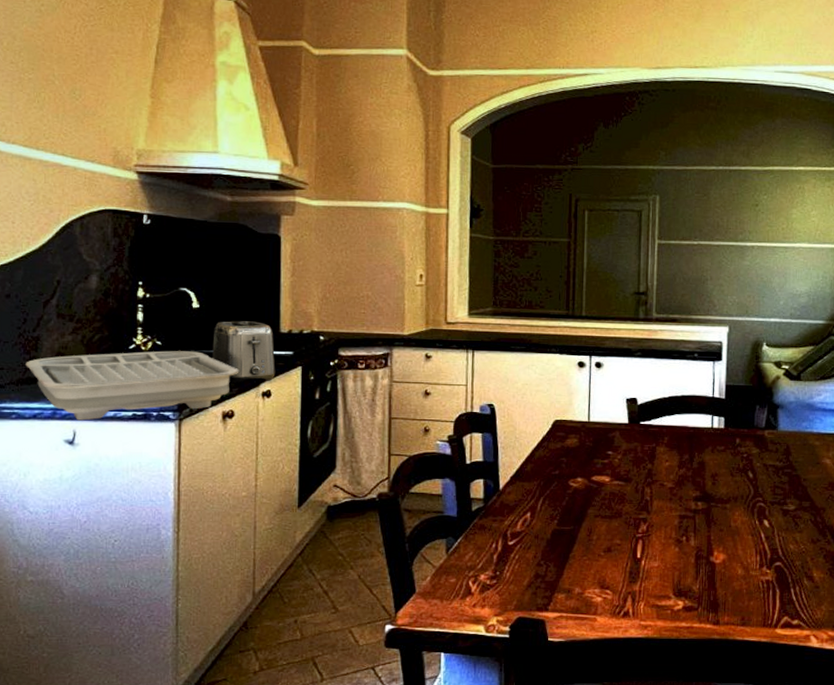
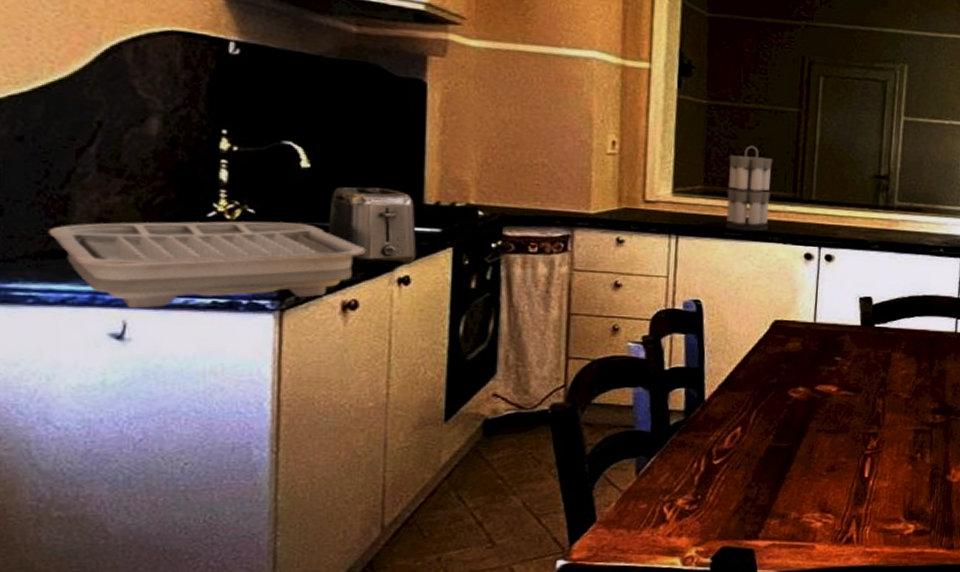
spice rack: none [511,272,549,345] -> present [724,145,773,232]

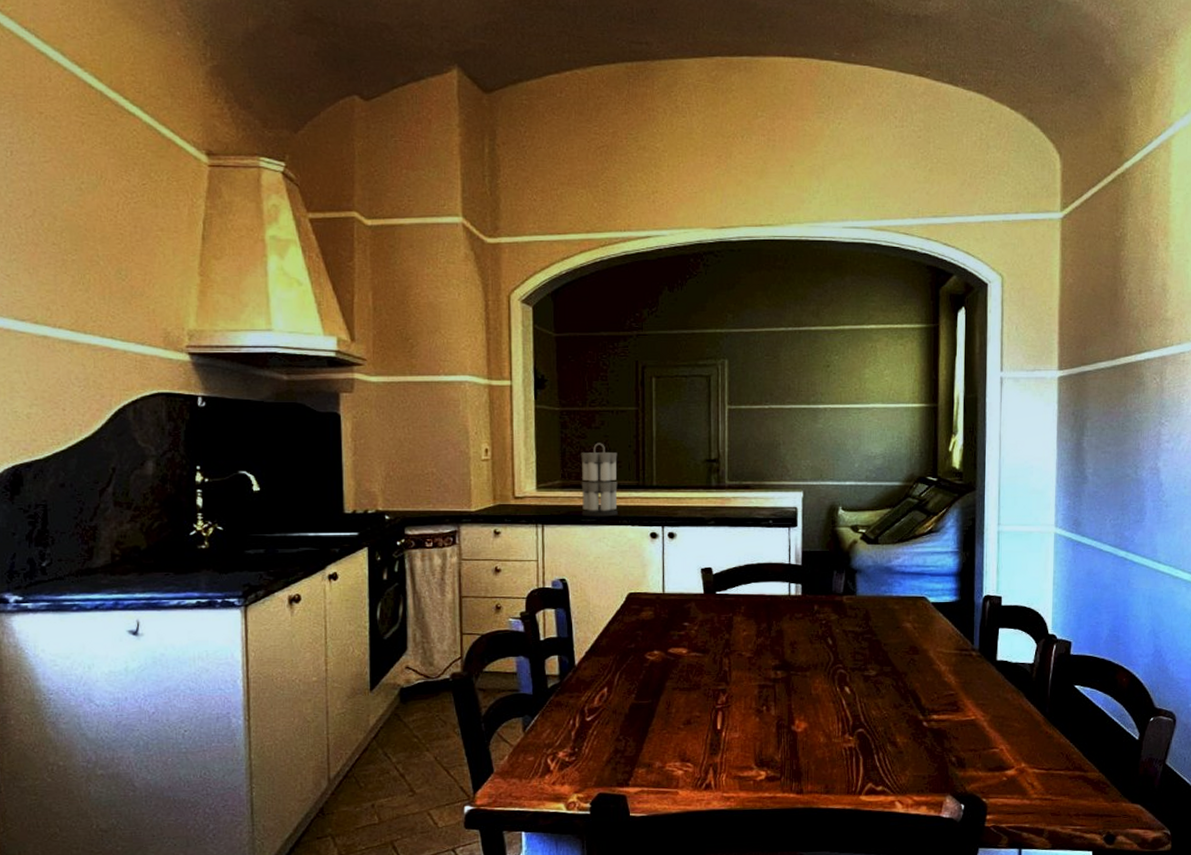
dish rack: present [48,221,367,309] -> none [84,536,304,610]
toaster: present [328,186,417,267] -> none [275,503,341,567]

